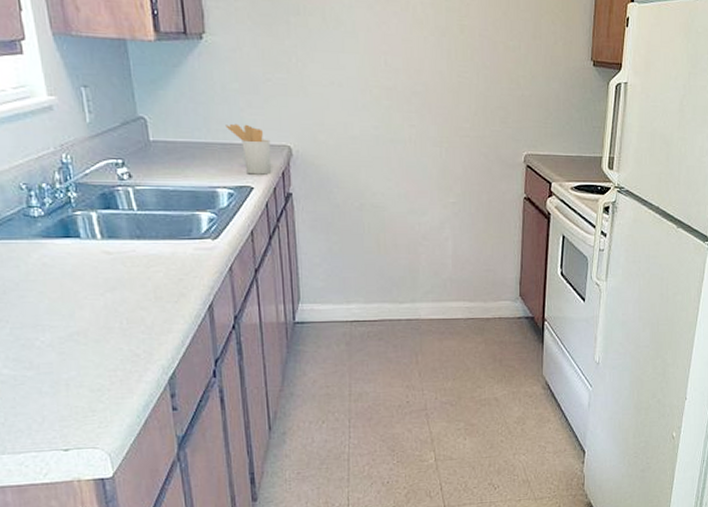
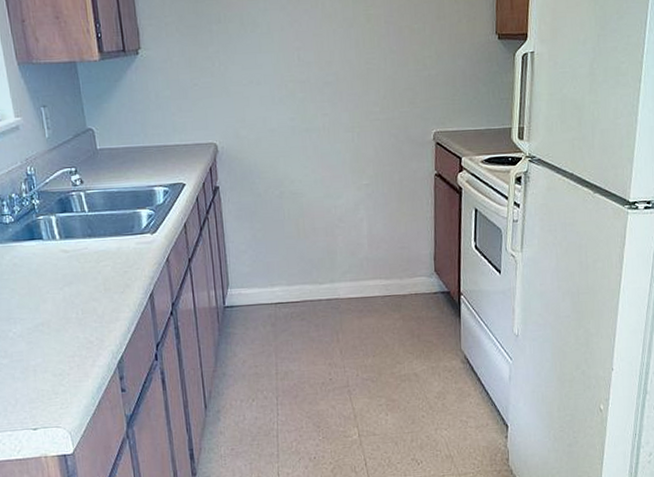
utensil holder: present [225,123,271,175] -> none [160,127,200,172]

